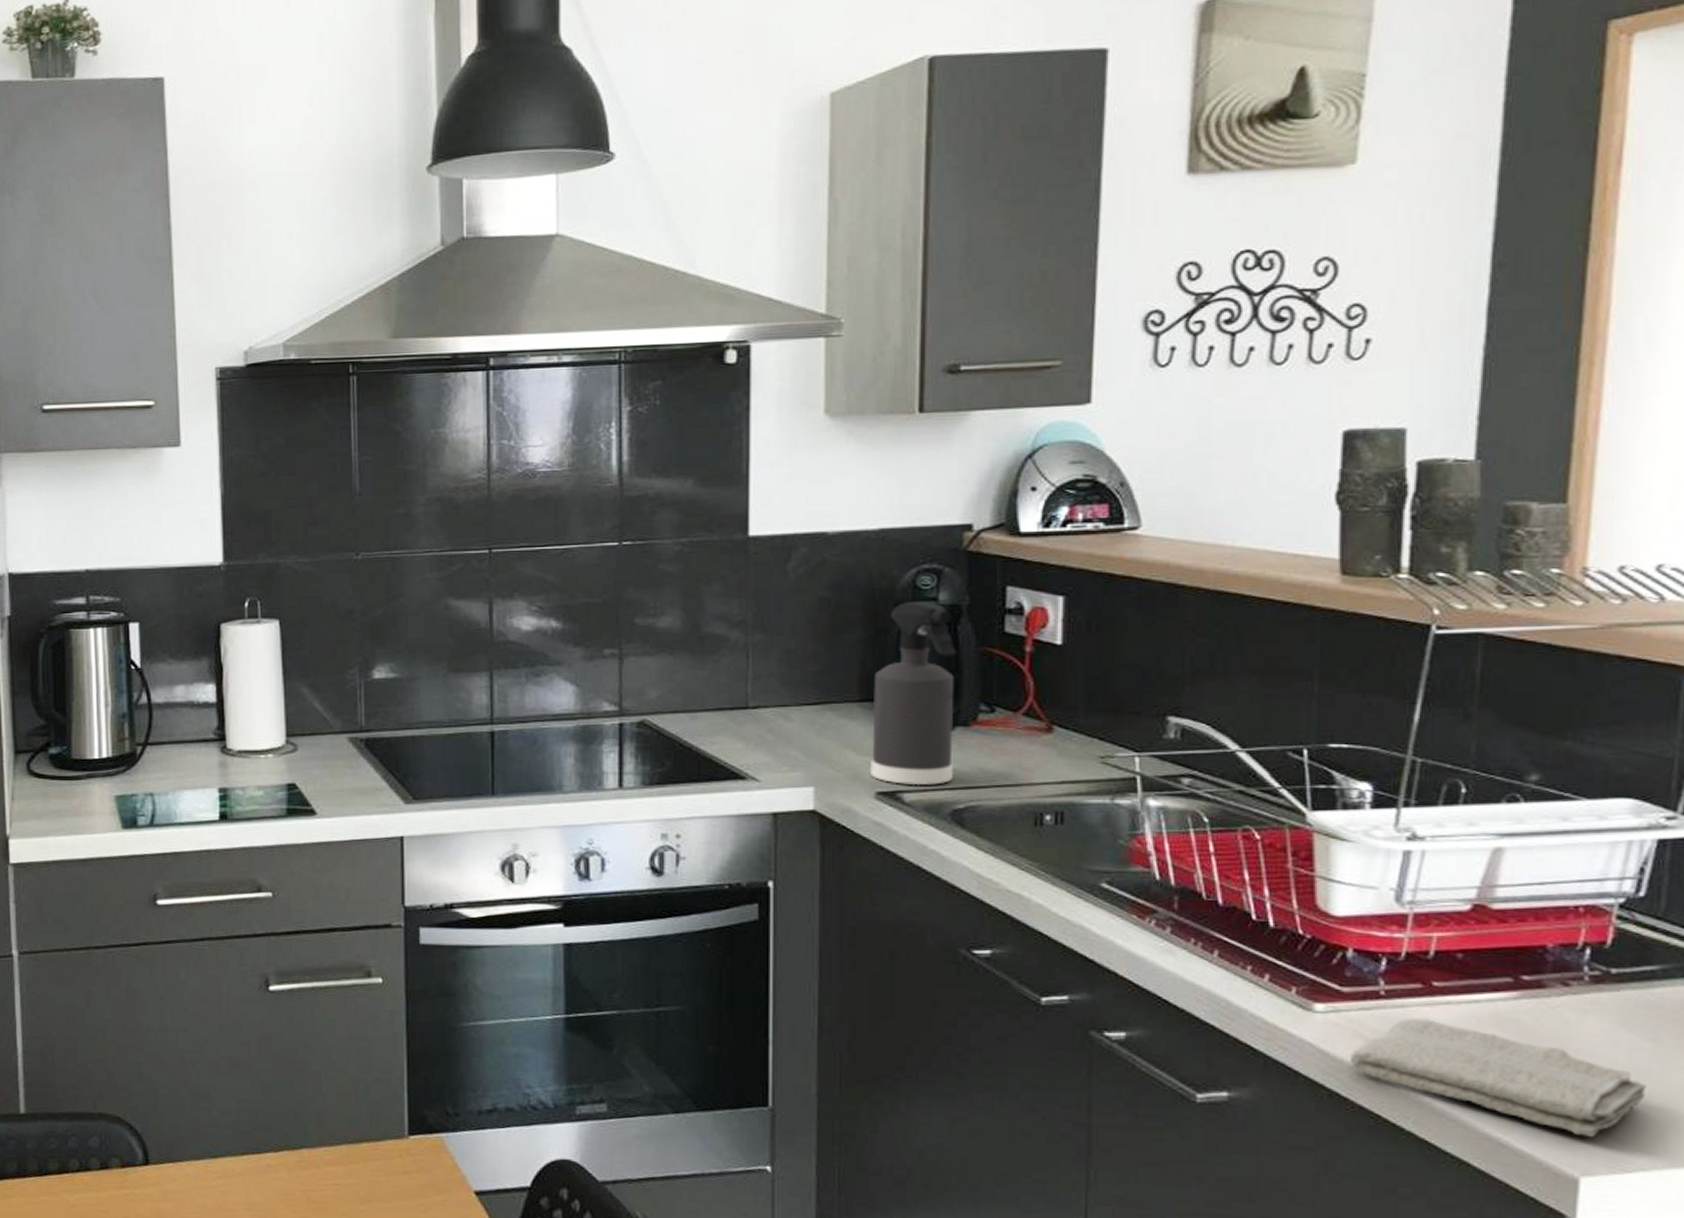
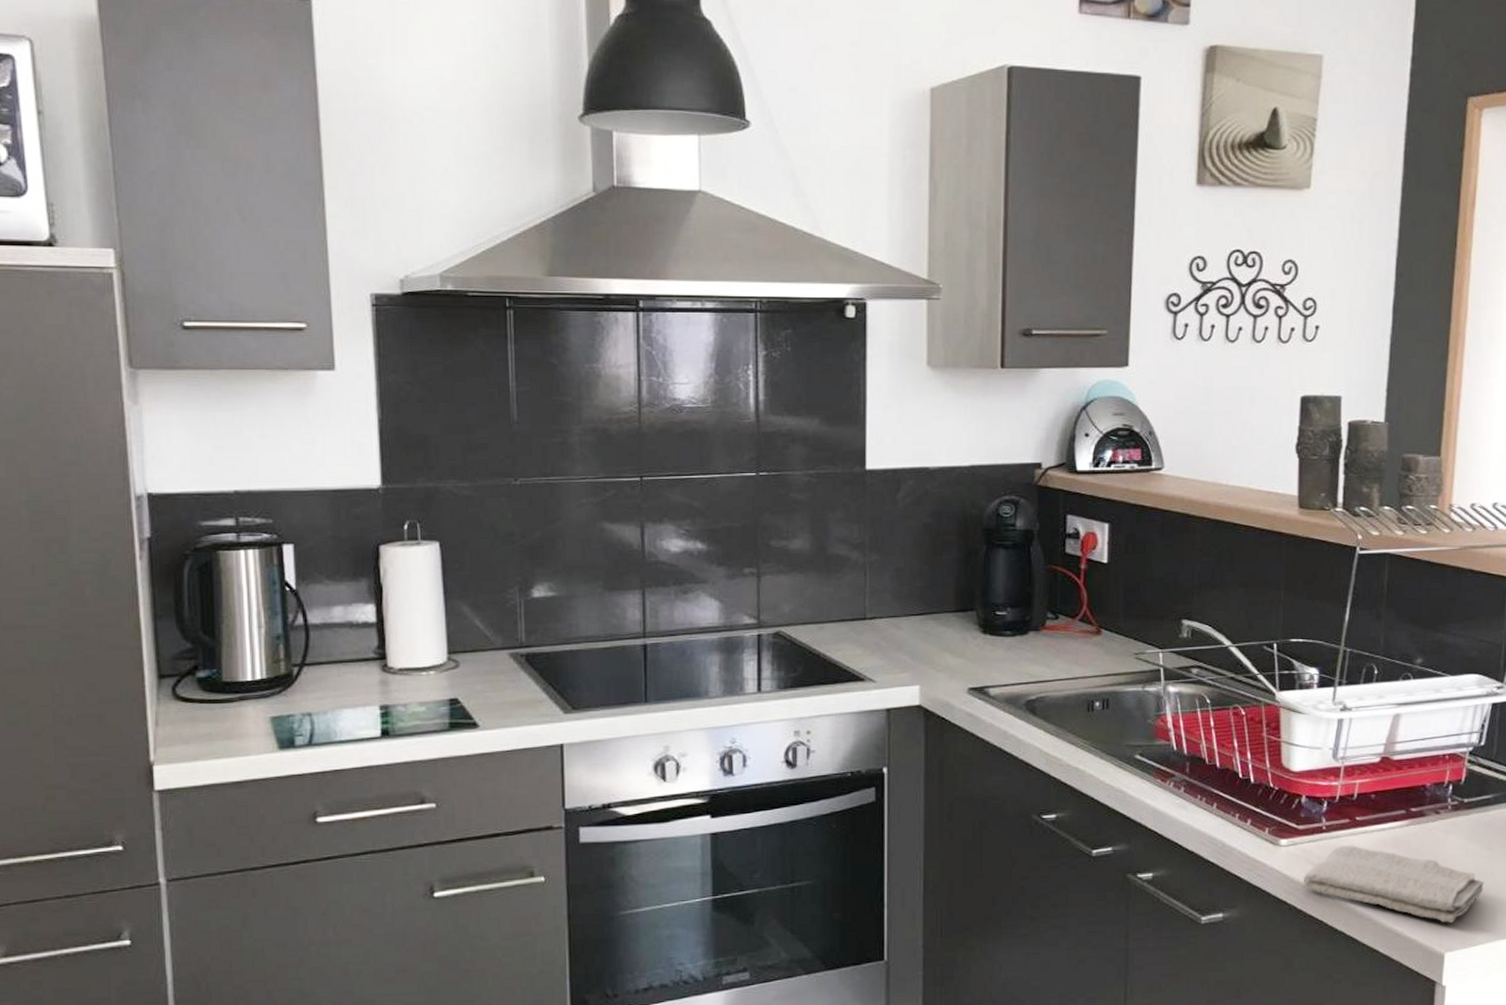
spray bottle: present [870,600,956,785] -> none [964,526,1029,681]

